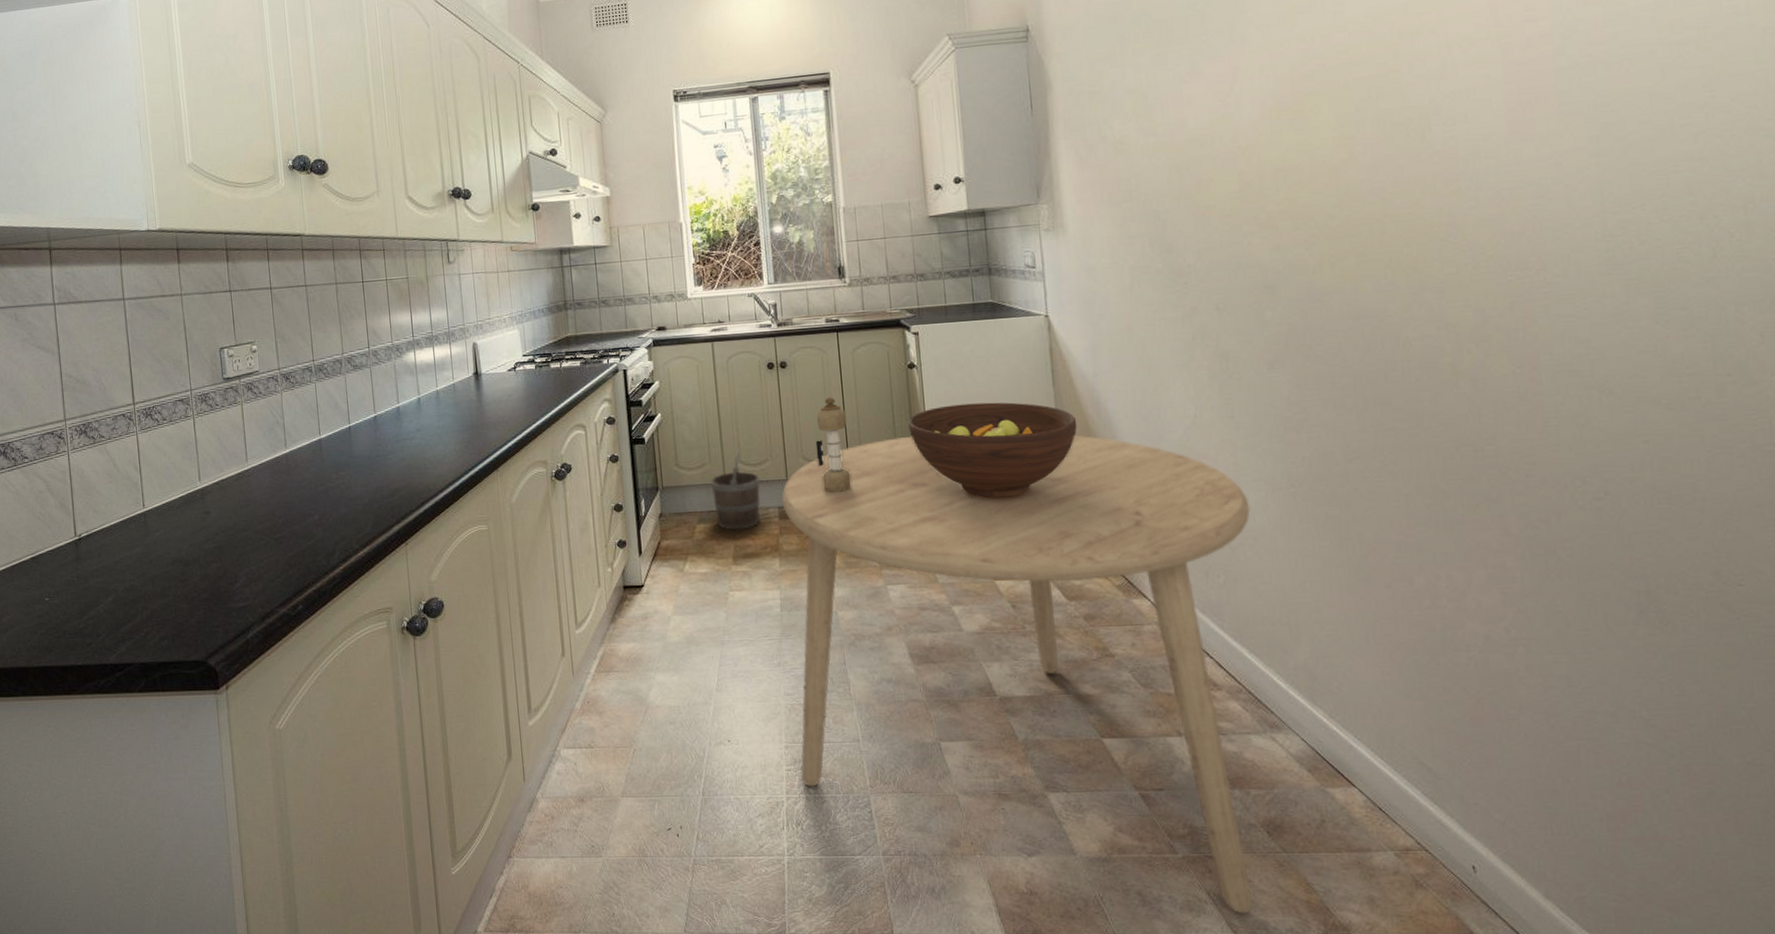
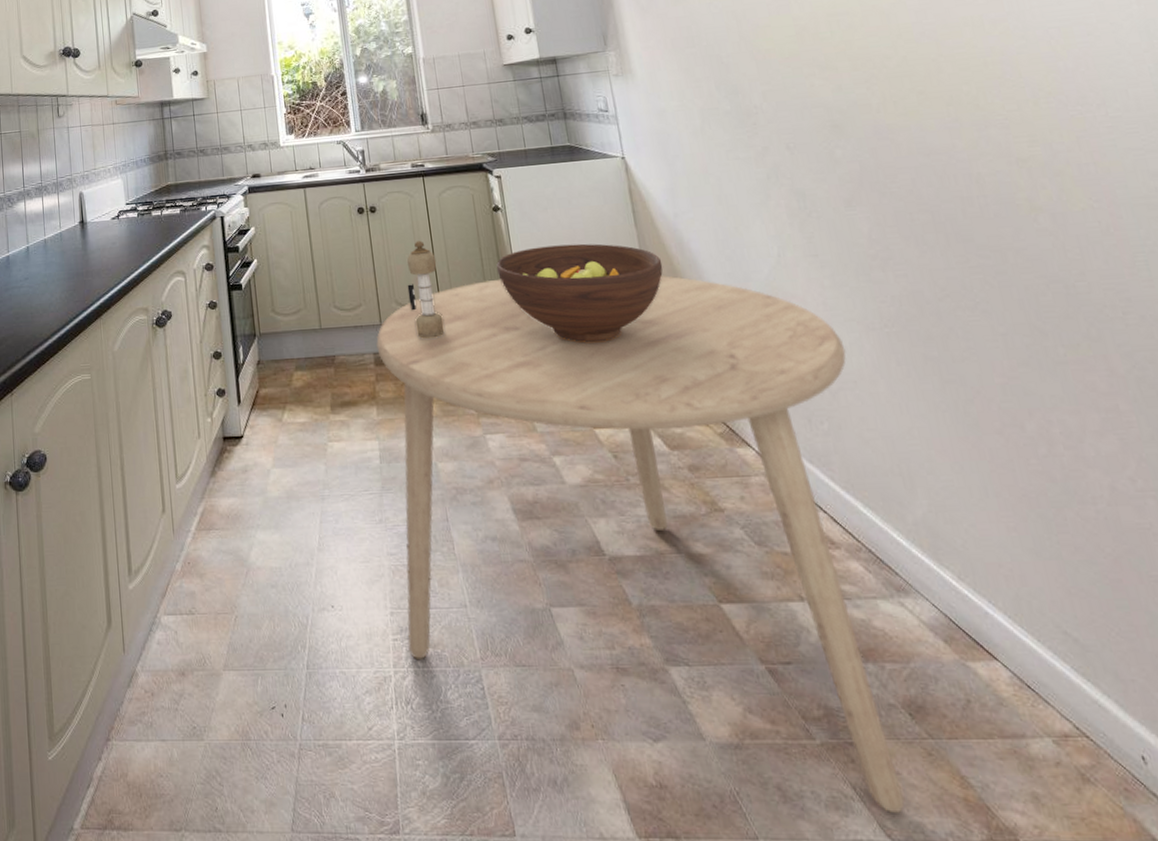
bucket: present [710,448,760,531] -> none [306,293,356,378]

